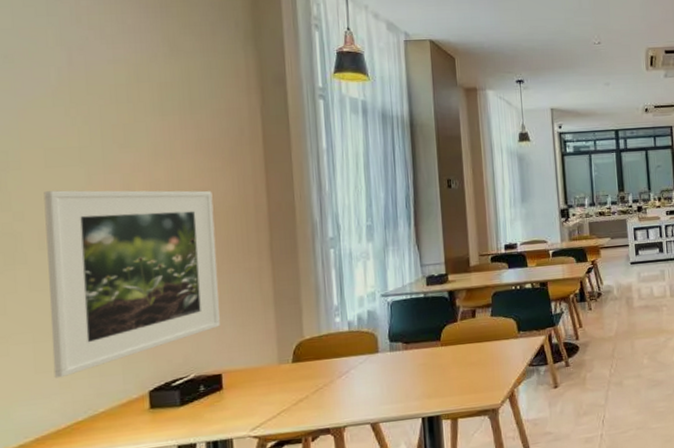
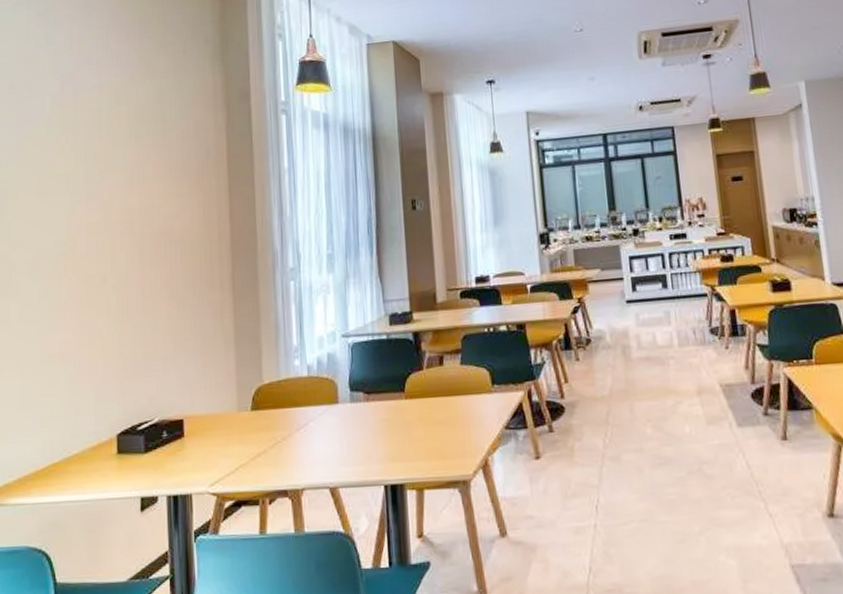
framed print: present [43,190,220,379] -> none [35,217,183,415]

